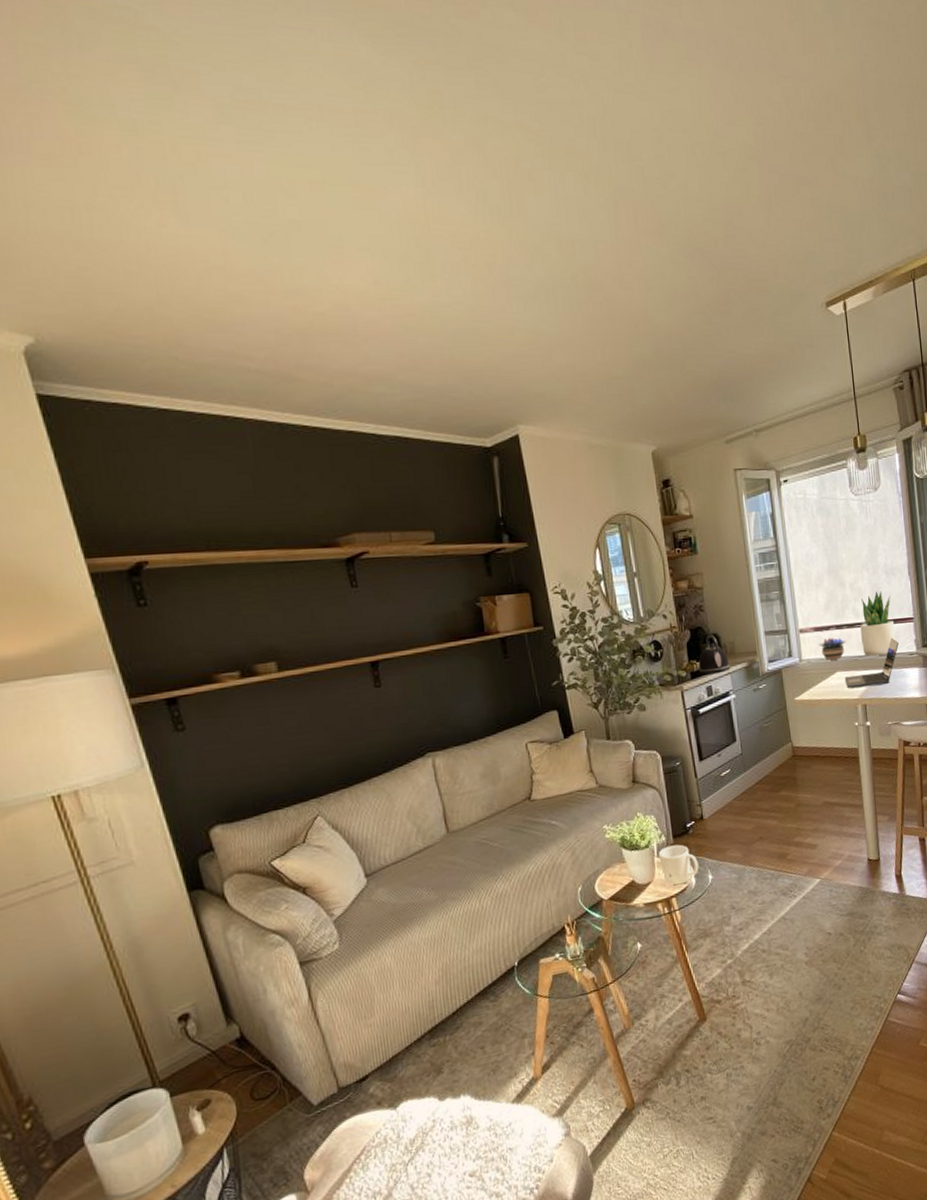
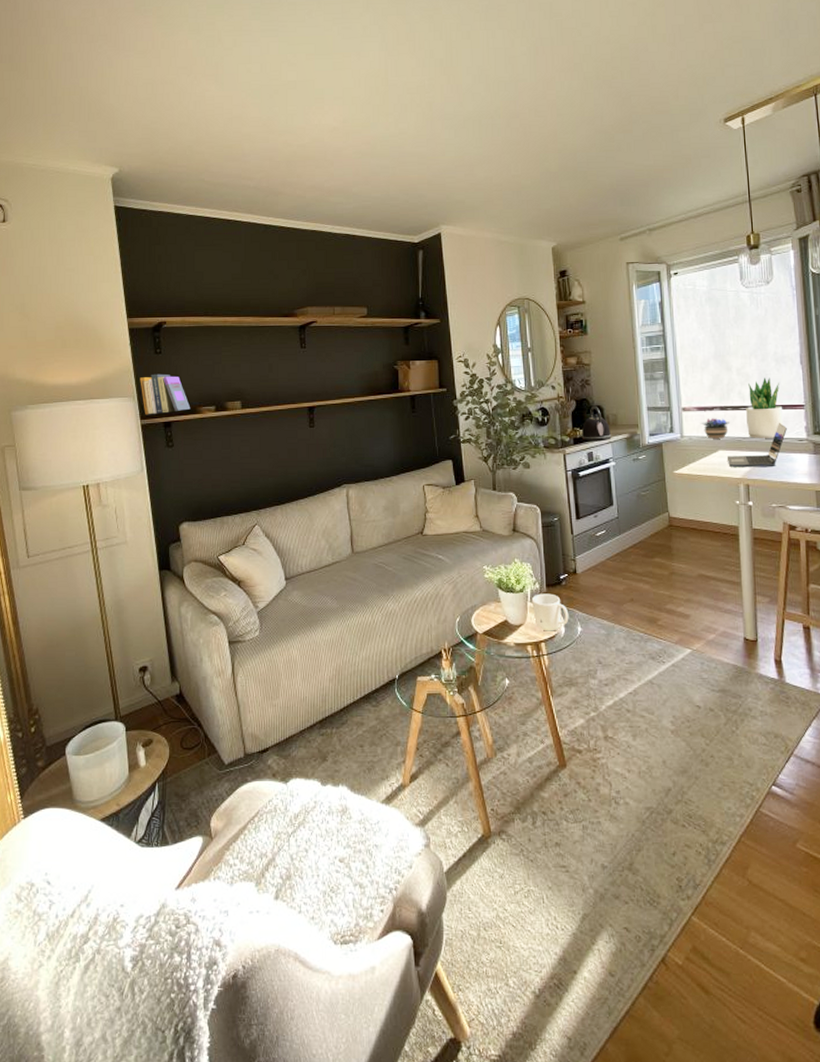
books: none [118,633,204,691] -> present [140,373,191,415]

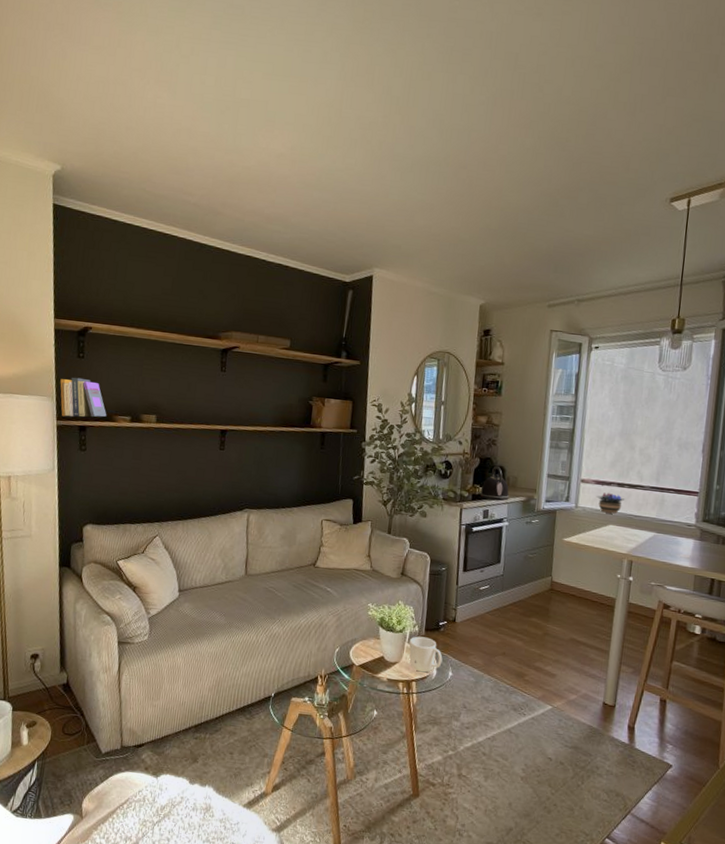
laptop: present [726,422,788,467] -> none [615,505,679,547]
planter: present [746,377,783,438] -> none [640,460,678,520]

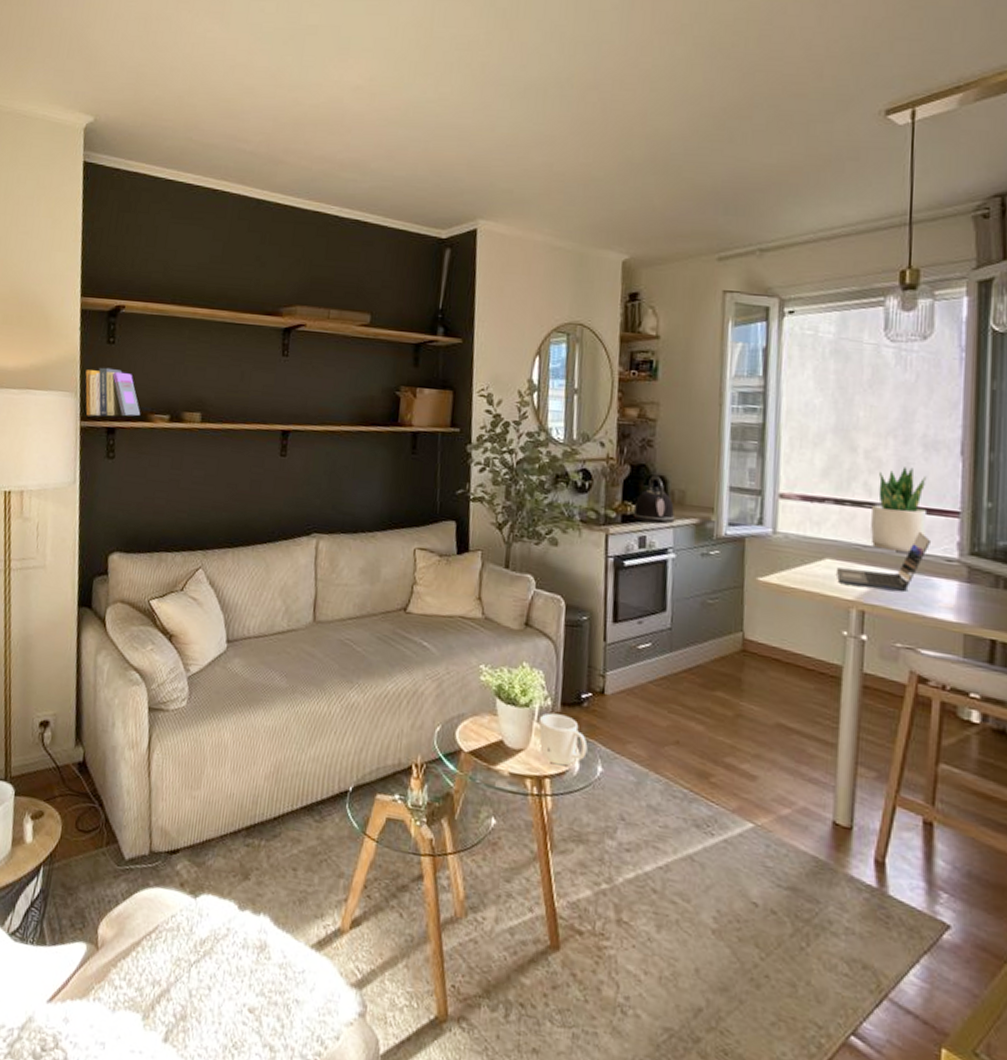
potted flower: present [597,492,624,514] -> none [804,512,846,543]
laptop: none [615,505,679,547] -> present [836,531,932,591]
planter: none [640,460,678,520] -> present [871,467,926,552]

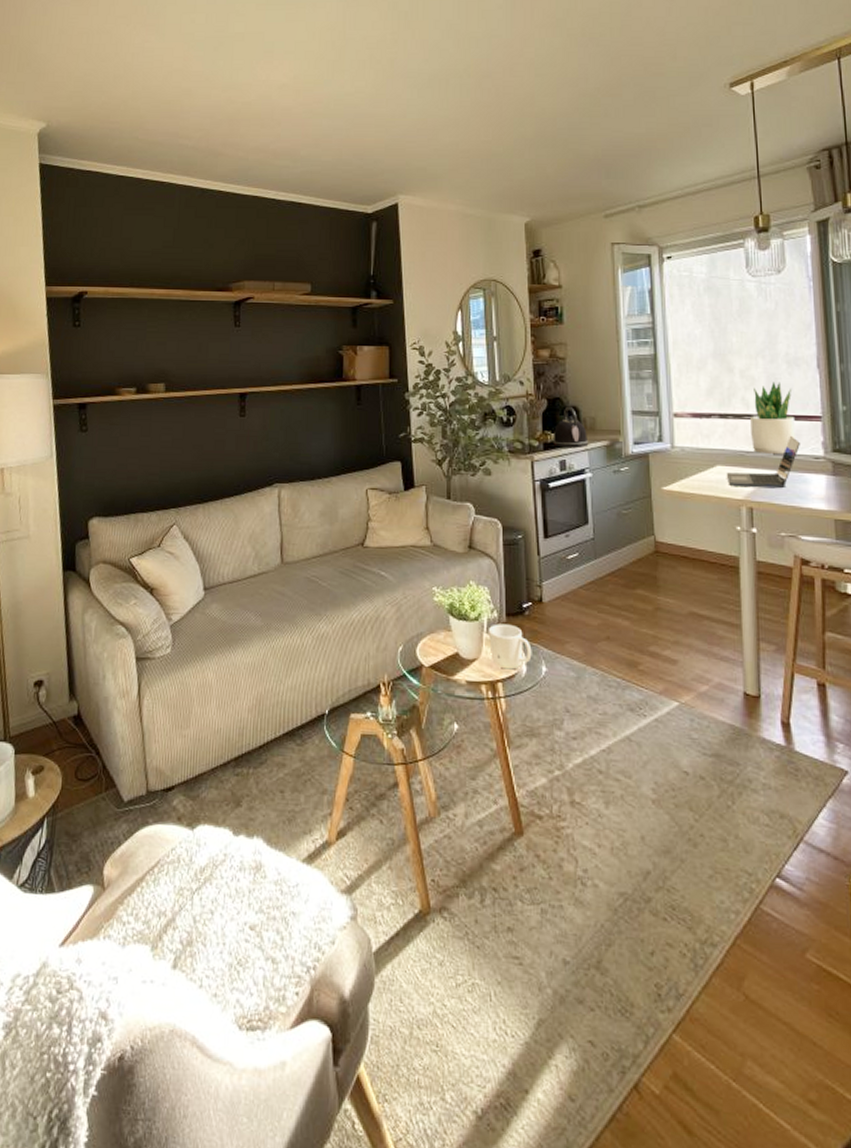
books: present [85,367,141,417] -> none [55,349,109,395]

